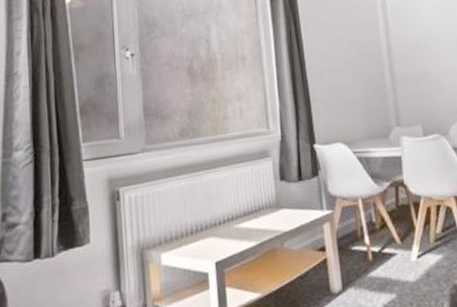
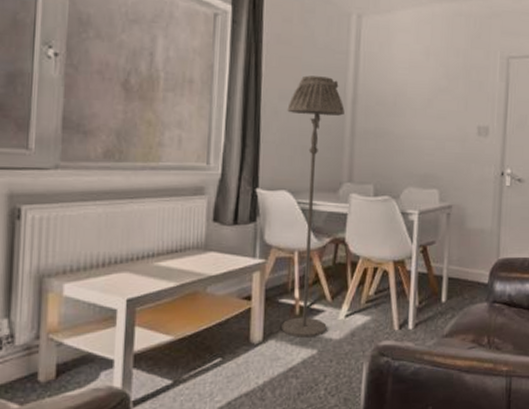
floor lamp: none [330,33,402,283] -> present [282,75,345,337]

